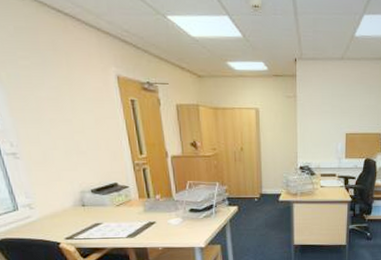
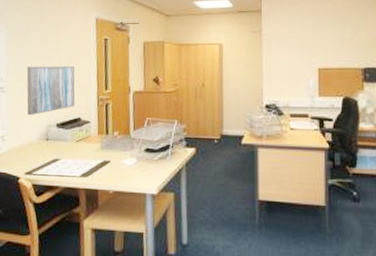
wall art: none [40,129,108,183] -> present [26,66,75,116]

